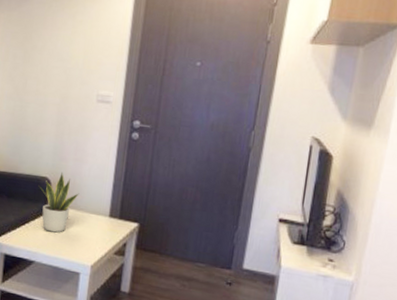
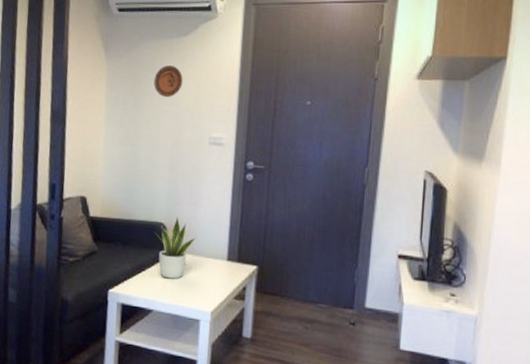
decorative plate: none [44,21,74,53] -> present [154,66,183,97]

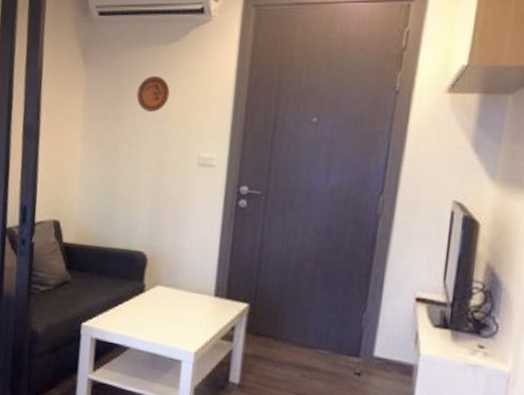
potted plant: present [153,216,196,279] -> none [132,245,180,315]

